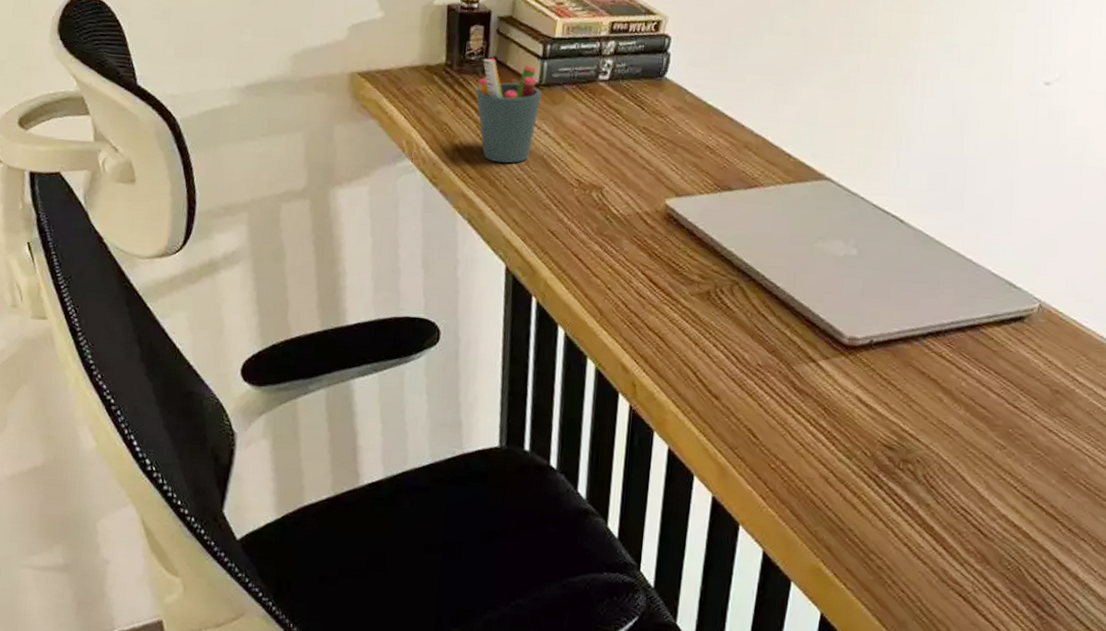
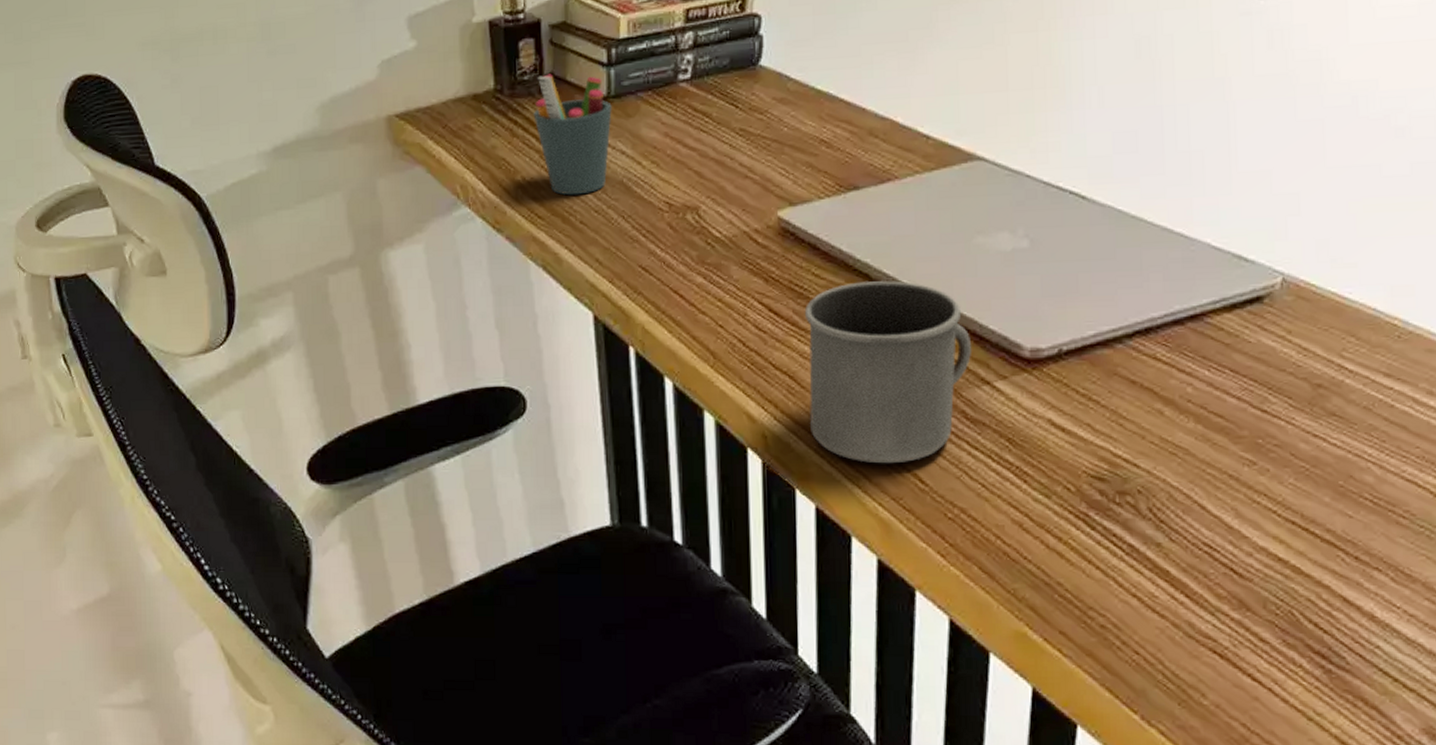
mug: none [671,266,805,419] -> present [804,280,972,464]

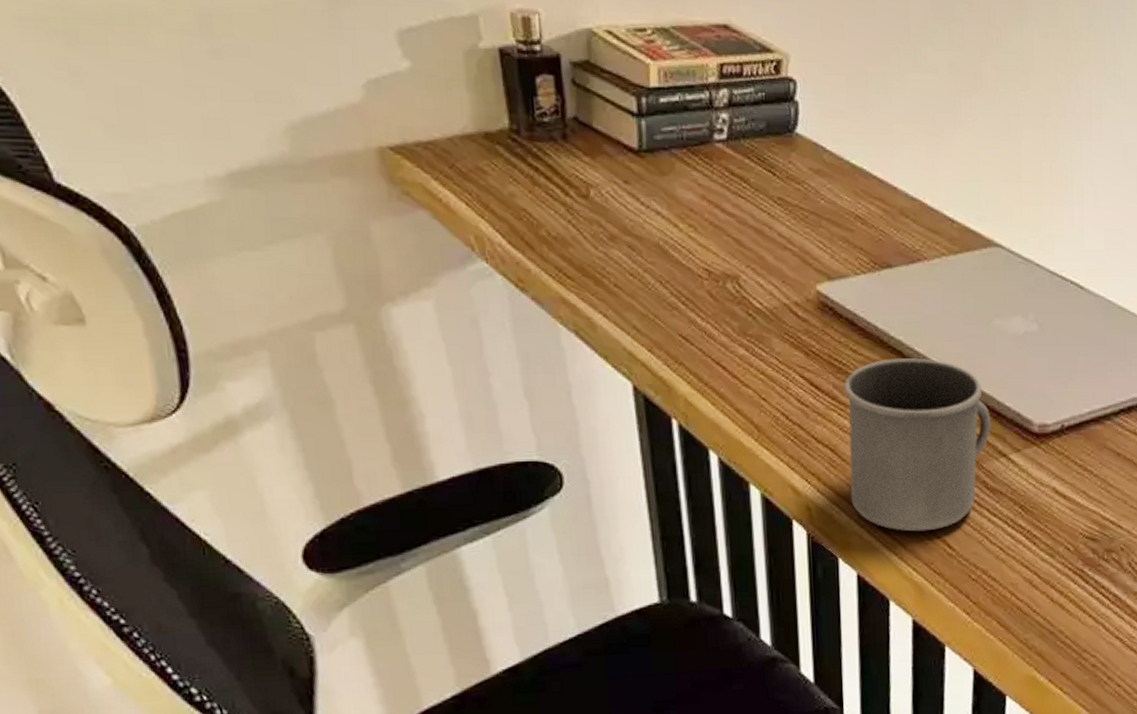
pen holder: present [533,74,612,195] -> none [556,118,645,256]

